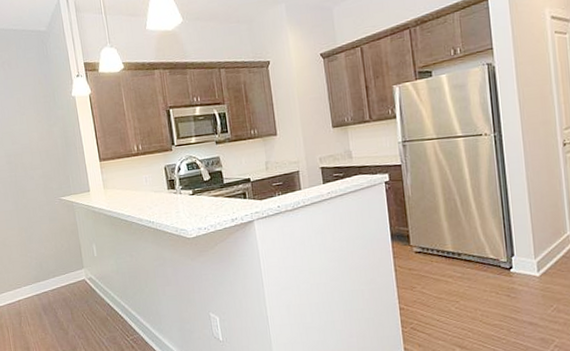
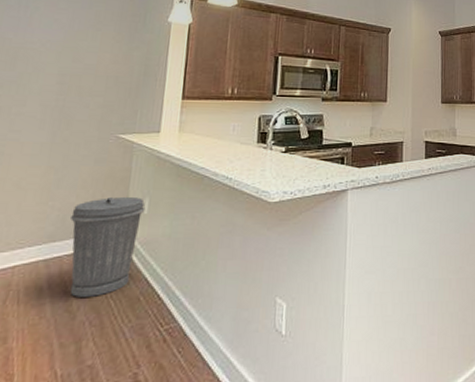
trash can: none [45,244,97,319] -> present [69,197,145,297]

